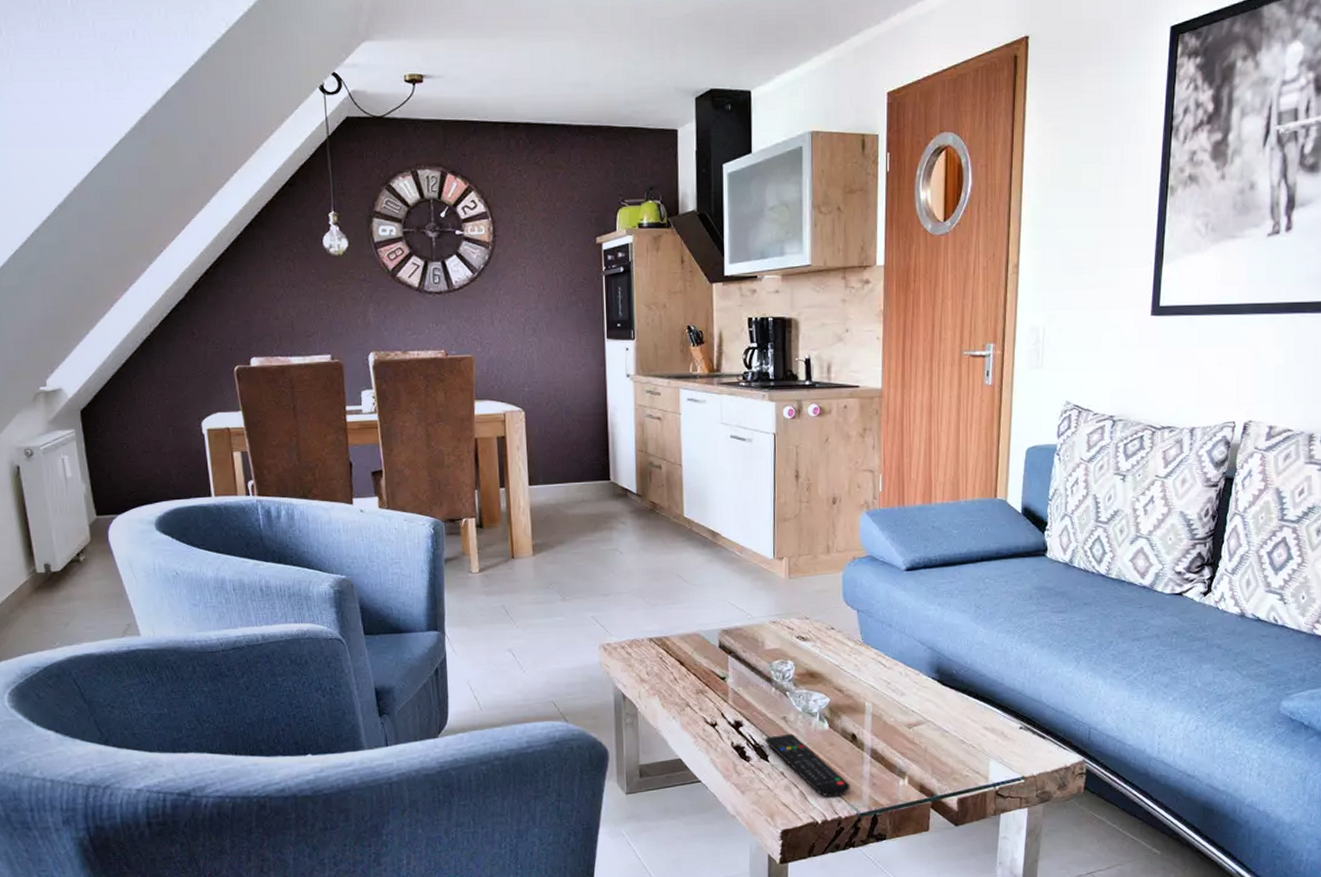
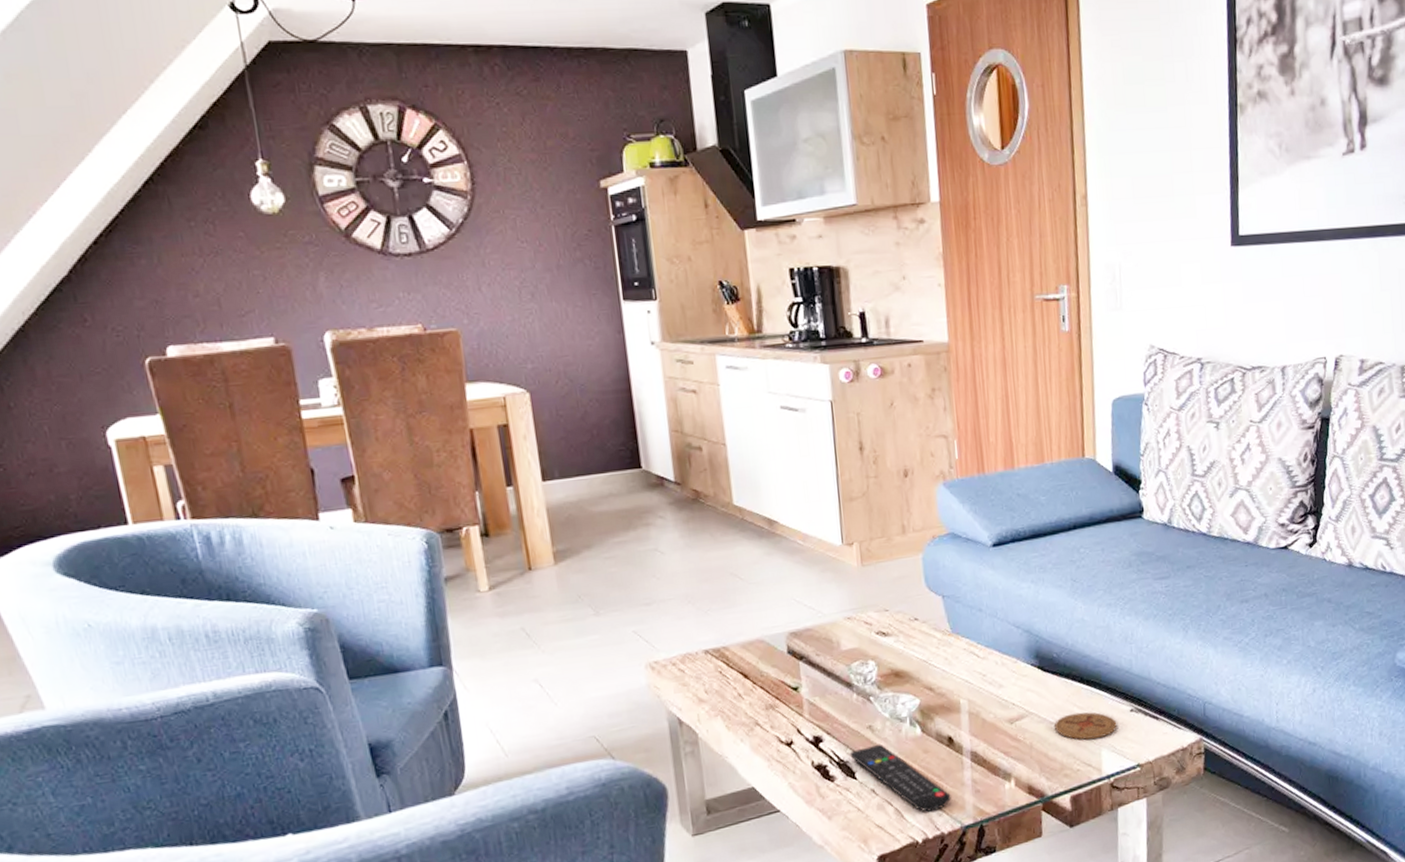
coaster: none [949,724,1006,750] -> present [1055,712,1117,740]

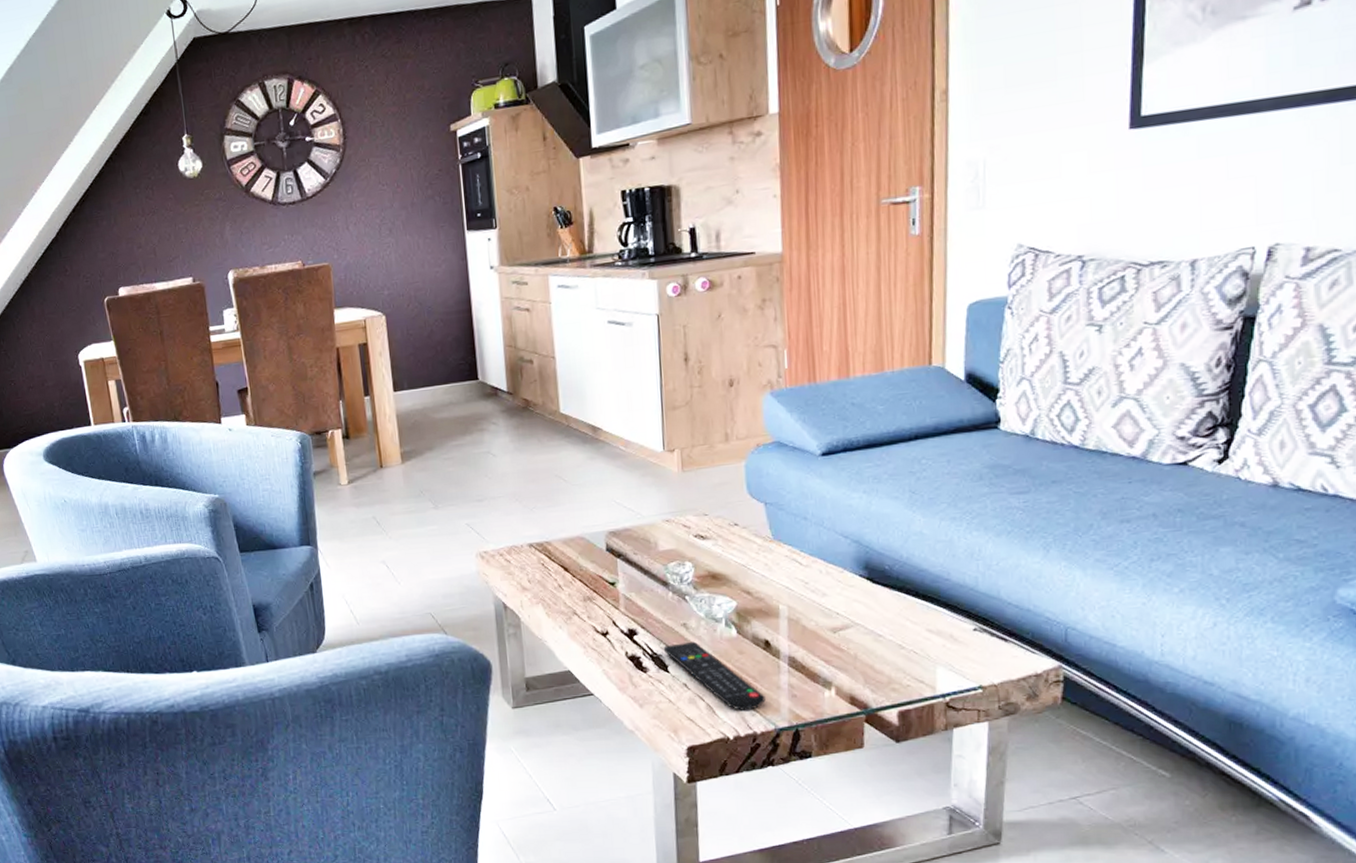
coaster: present [1055,712,1117,740] -> none [883,627,957,655]

